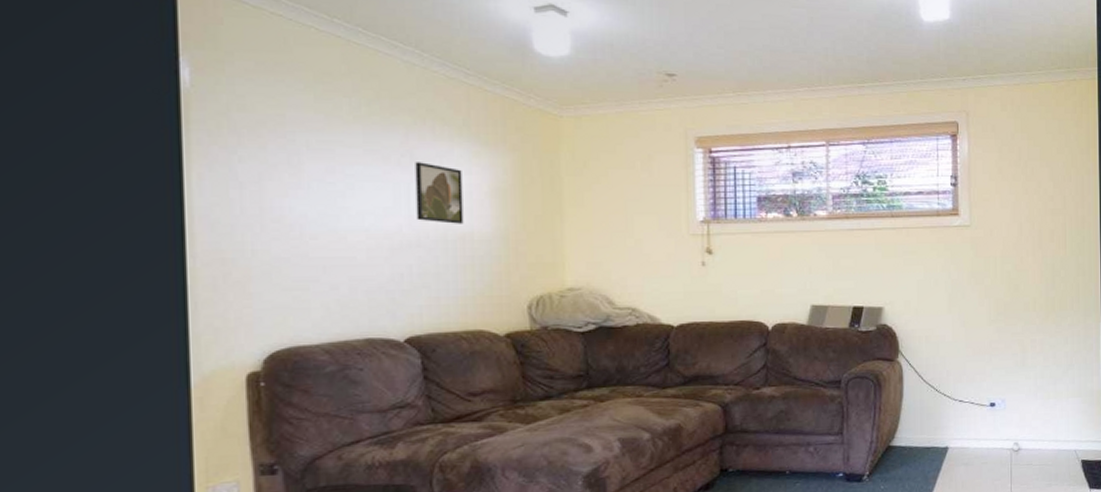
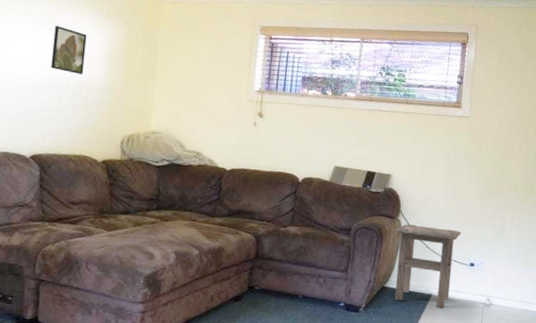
side table: none [894,365,976,462] -> present [393,224,461,309]

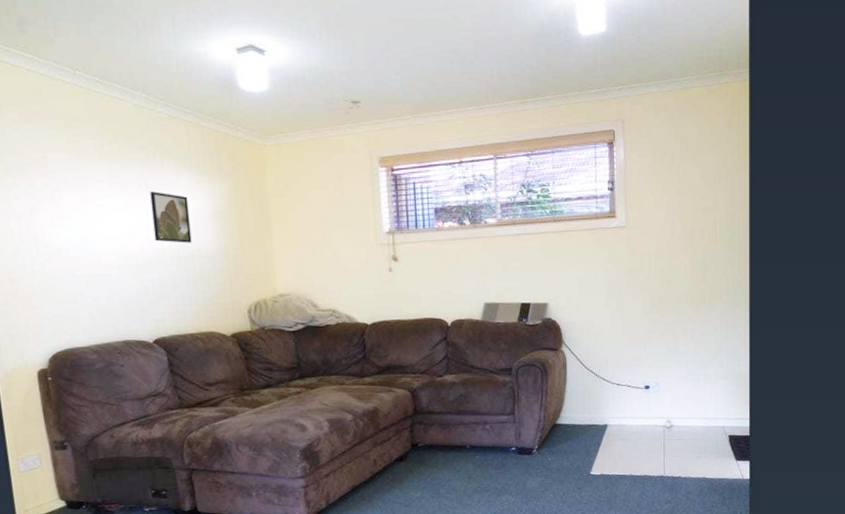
side table: present [393,224,461,309] -> none [558,353,632,438]

